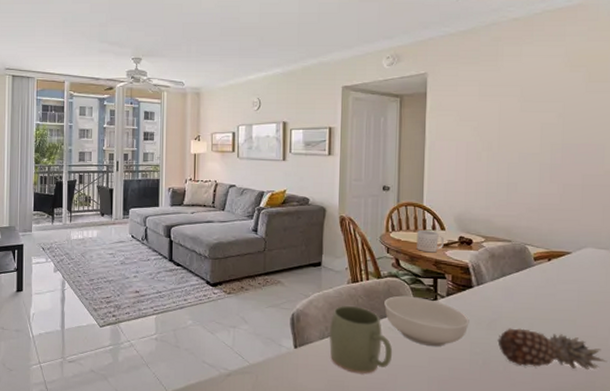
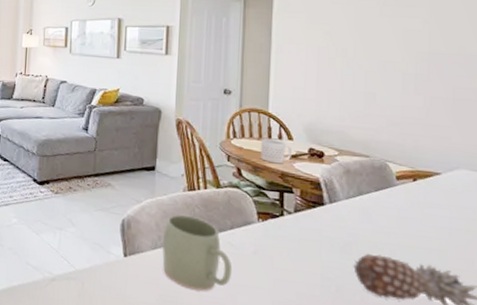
bowl: present [384,295,469,346] -> none [223,208,321,268]

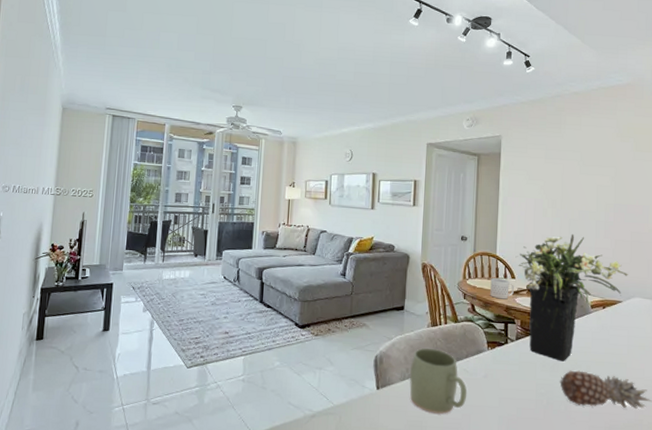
flower arrangement: none [293,88,450,242] -> present [515,233,628,362]

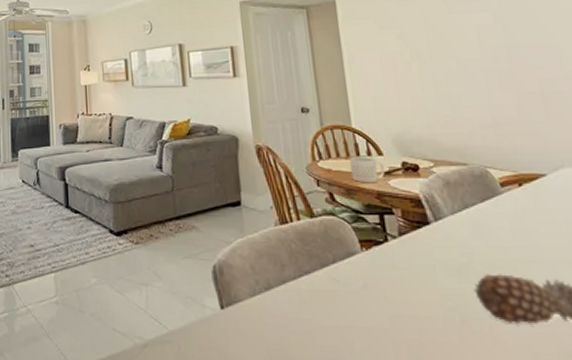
mug: present [409,348,468,414] -> none [260,252,344,339]
flower arrangement: present [515,233,628,362] -> none [378,90,548,262]

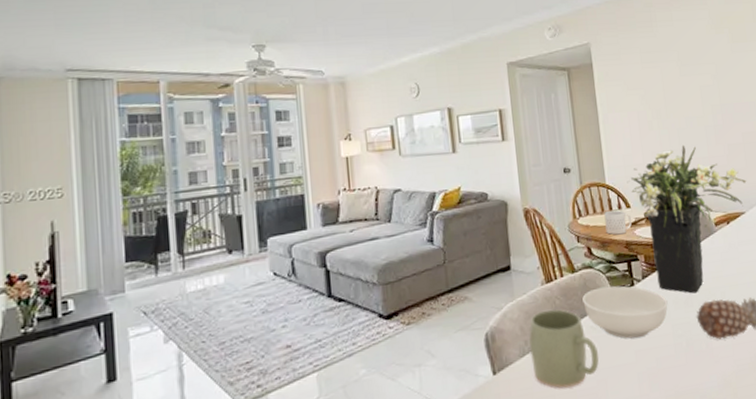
mug: none [260,252,344,339] -> present [528,309,599,388]
bowl: none [323,237,434,301] -> present [582,285,668,339]
flower arrangement: none [378,90,548,262] -> present [627,145,747,294]

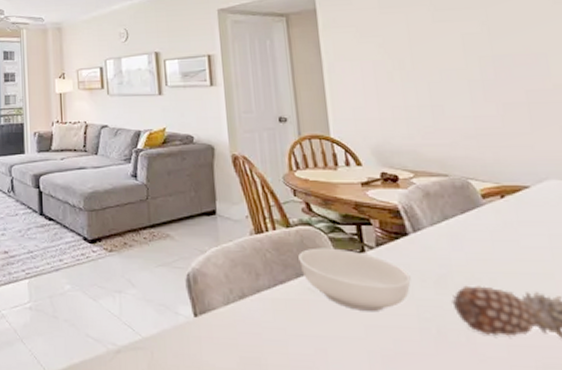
mug: present [528,309,599,388] -> none [234,261,318,348]
mug: present [604,210,632,235] -> none [327,167,363,194]
flower arrangement: present [627,145,747,294] -> none [357,100,532,274]

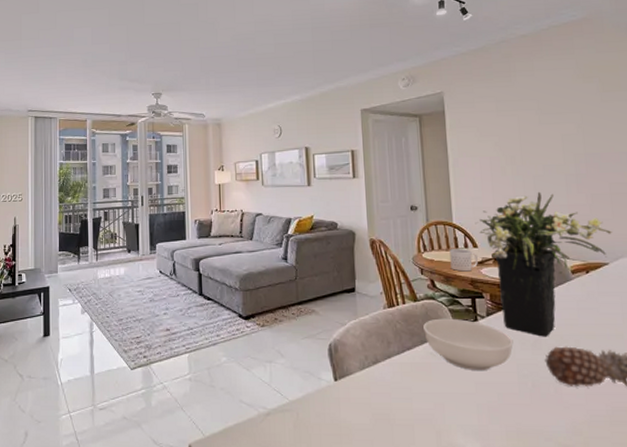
mug: none [327,167,363,194] -> present [449,249,478,272]
flower arrangement: none [357,100,532,274] -> present [475,191,612,337]

